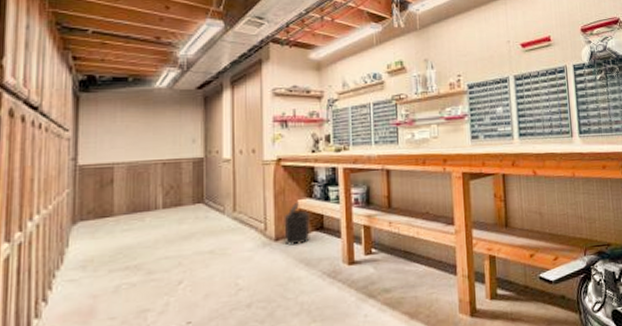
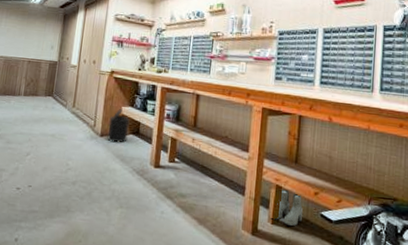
boots: none [493,258,521,298] -> present [275,189,303,227]

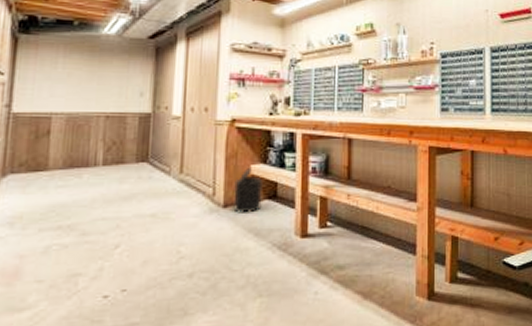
boots: present [275,189,303,227] -> none [453,239,483,282]

